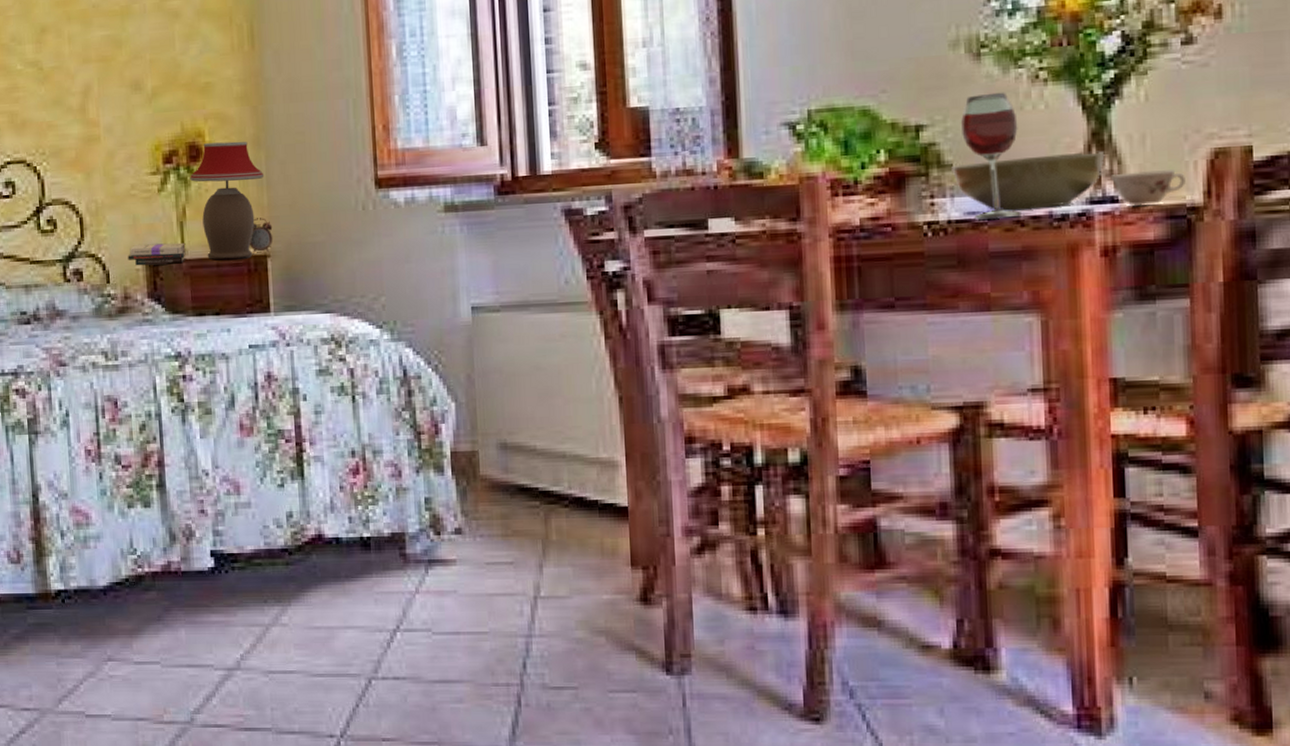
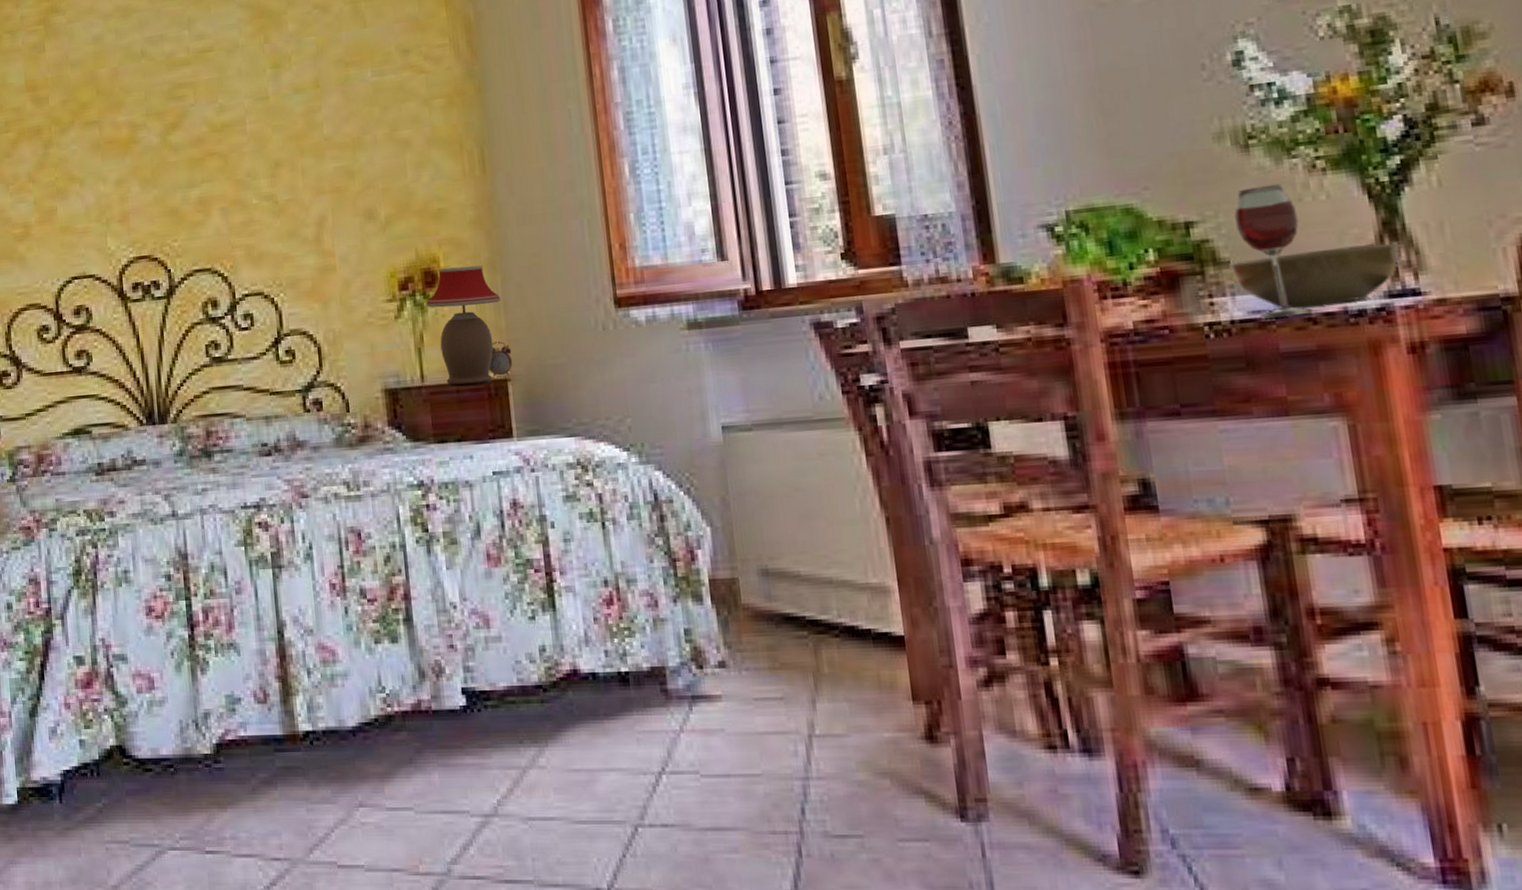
books: present [128,242,186,266] -> none [366,369,425,394]
teacup: present [1110,170,1186,207] -> none [1408,258,1496,299]

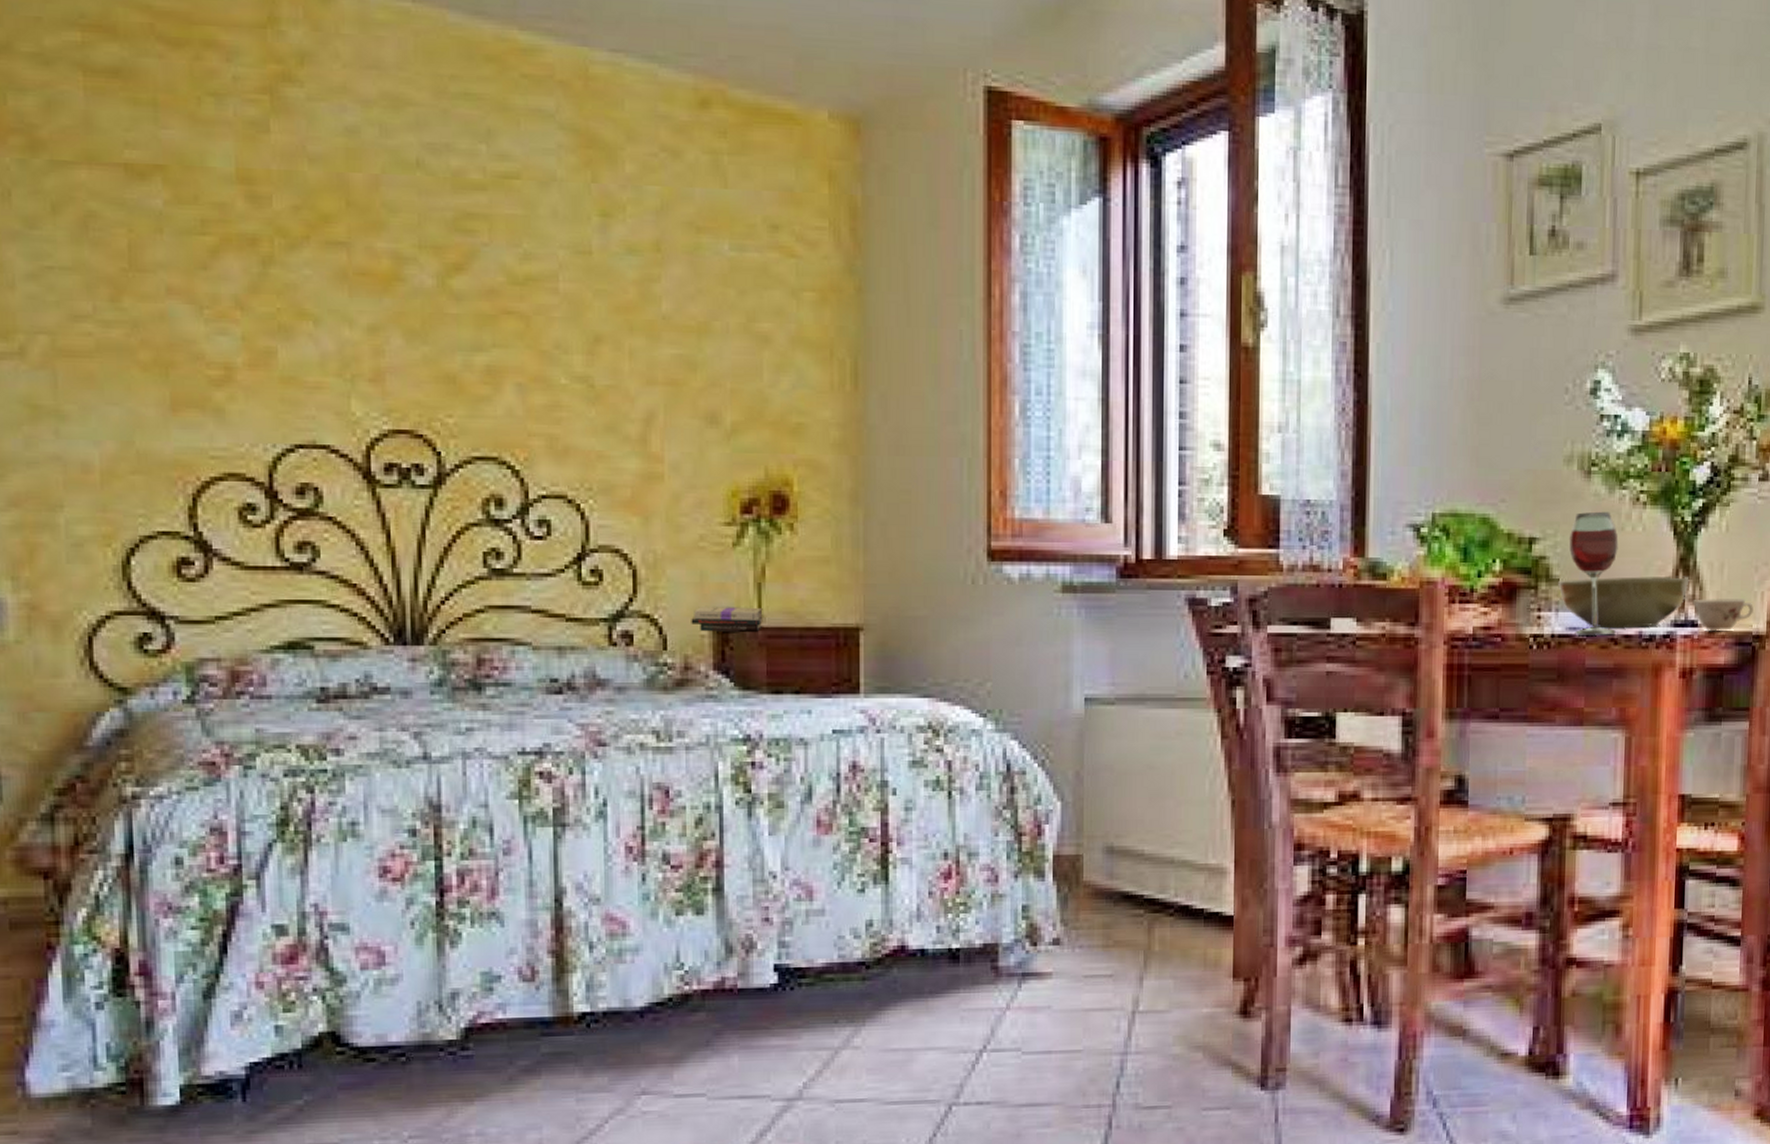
books: none [366,369,425,394] -> present [691,607,763,633]
table lamp: present [425,265,501,387] -> none [771,494,862,632]
alarm clock: present [488,341,513,378] -> none [839,585,868,625]
teacup: none [1408,258,1496,299] -> present [1692,597,1753,632]

